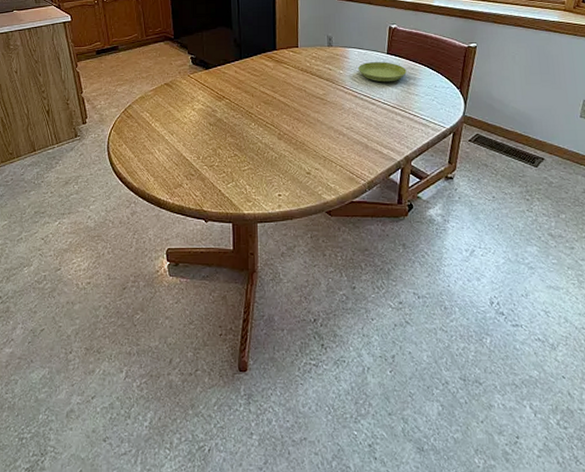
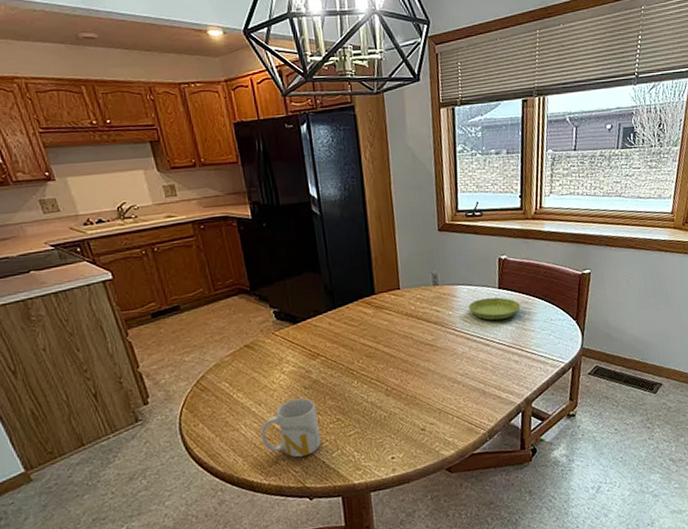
mug: none [170,133,219,184] -> present [260,398,321,458]

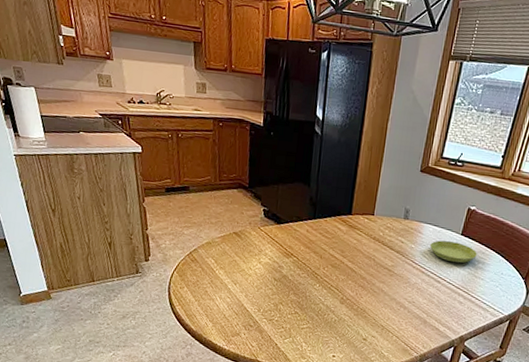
mug: present [260,398,321,458] -> none [230,286,281,336]

